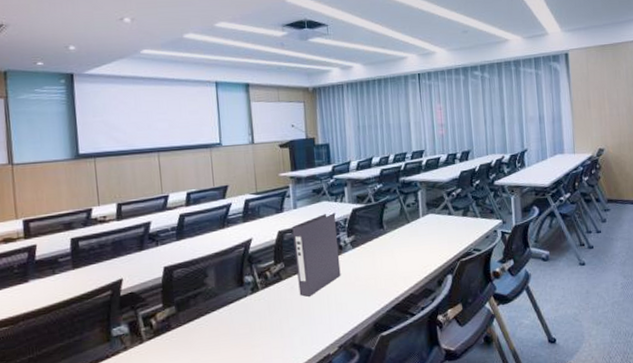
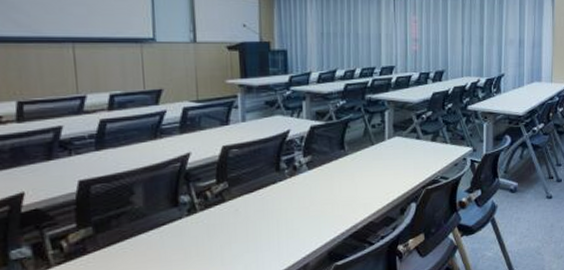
binder: present [292,213,341,297] -> none [239,130,294,221]

